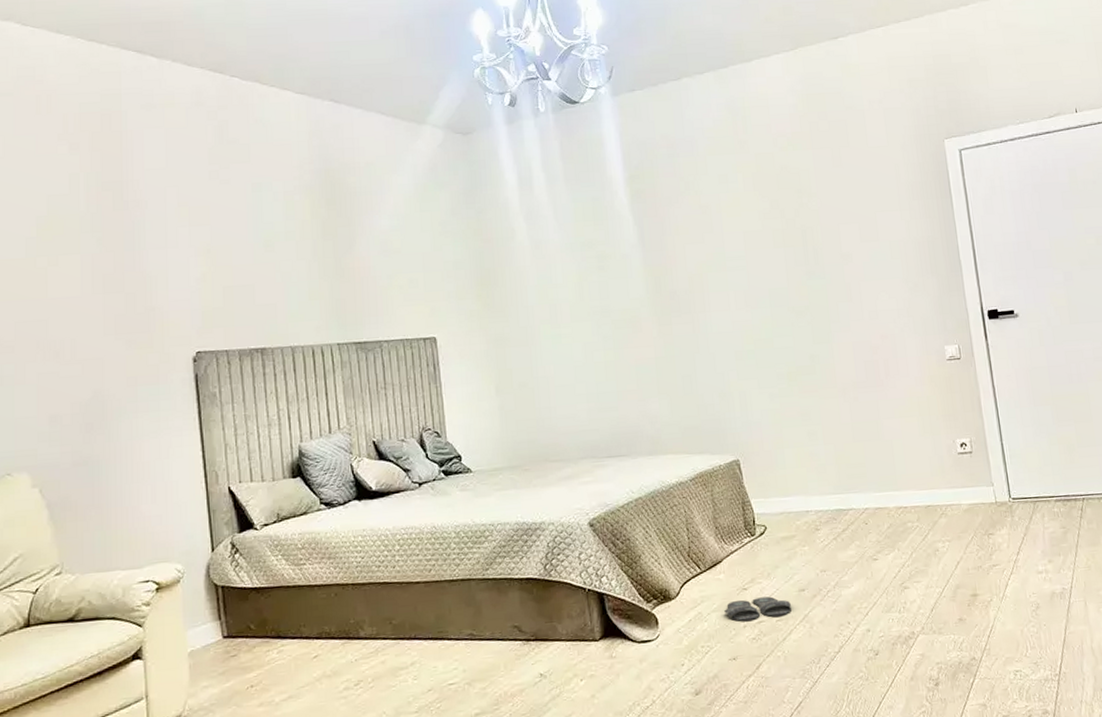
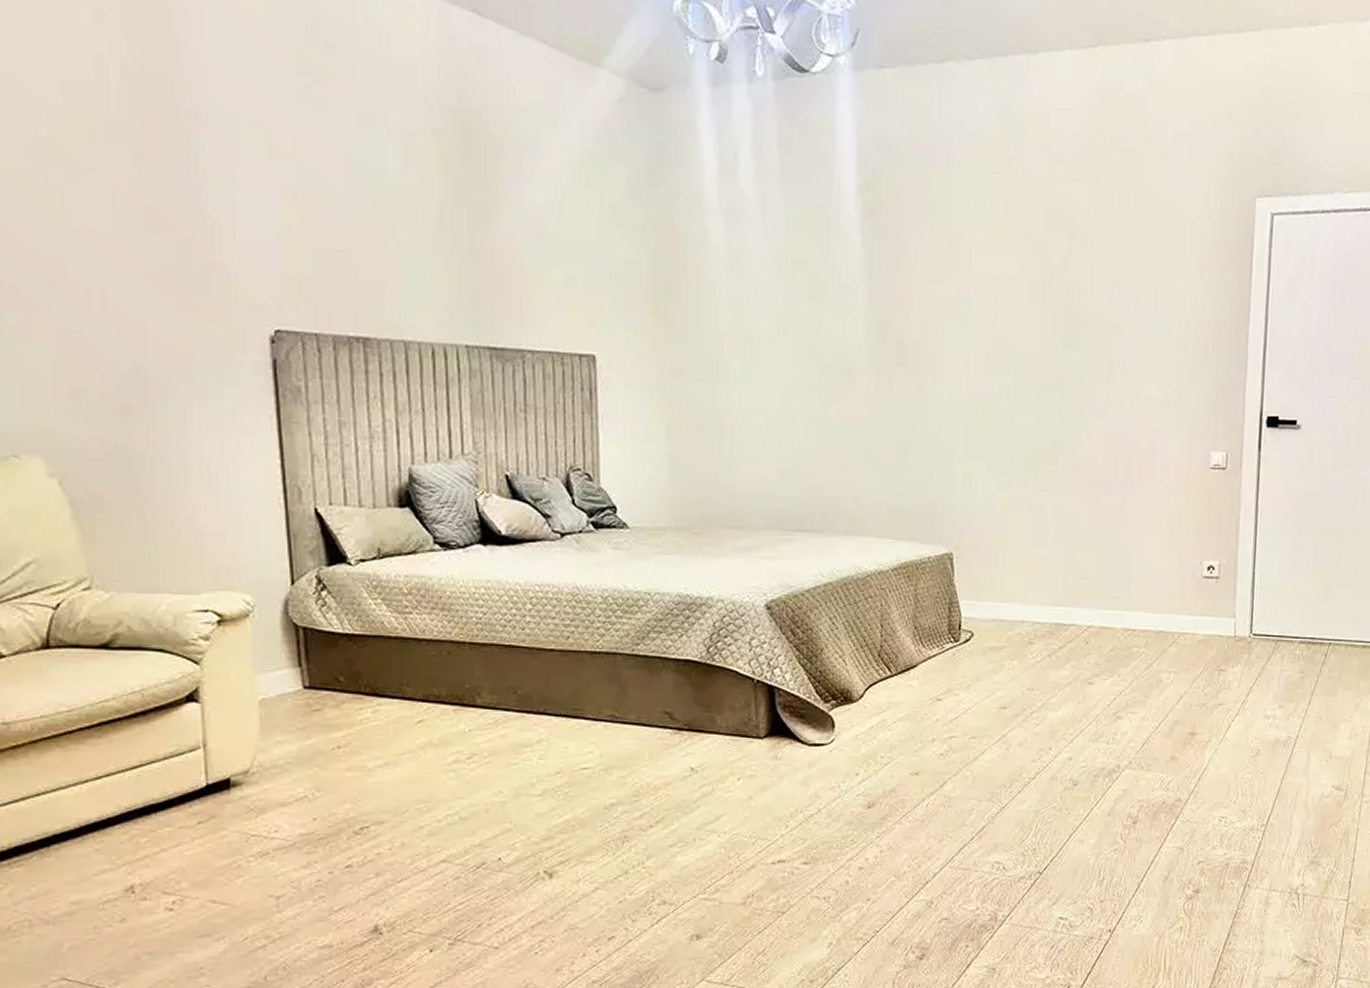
slippers: present [724,596,791,622] -> none [912,711,989,735]

